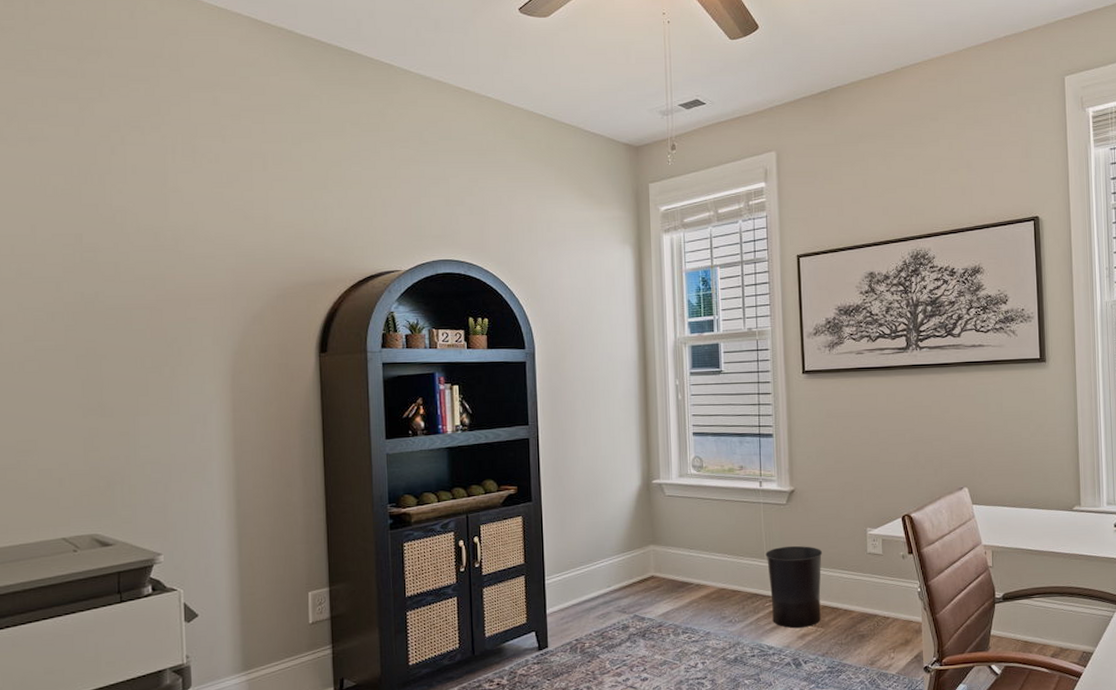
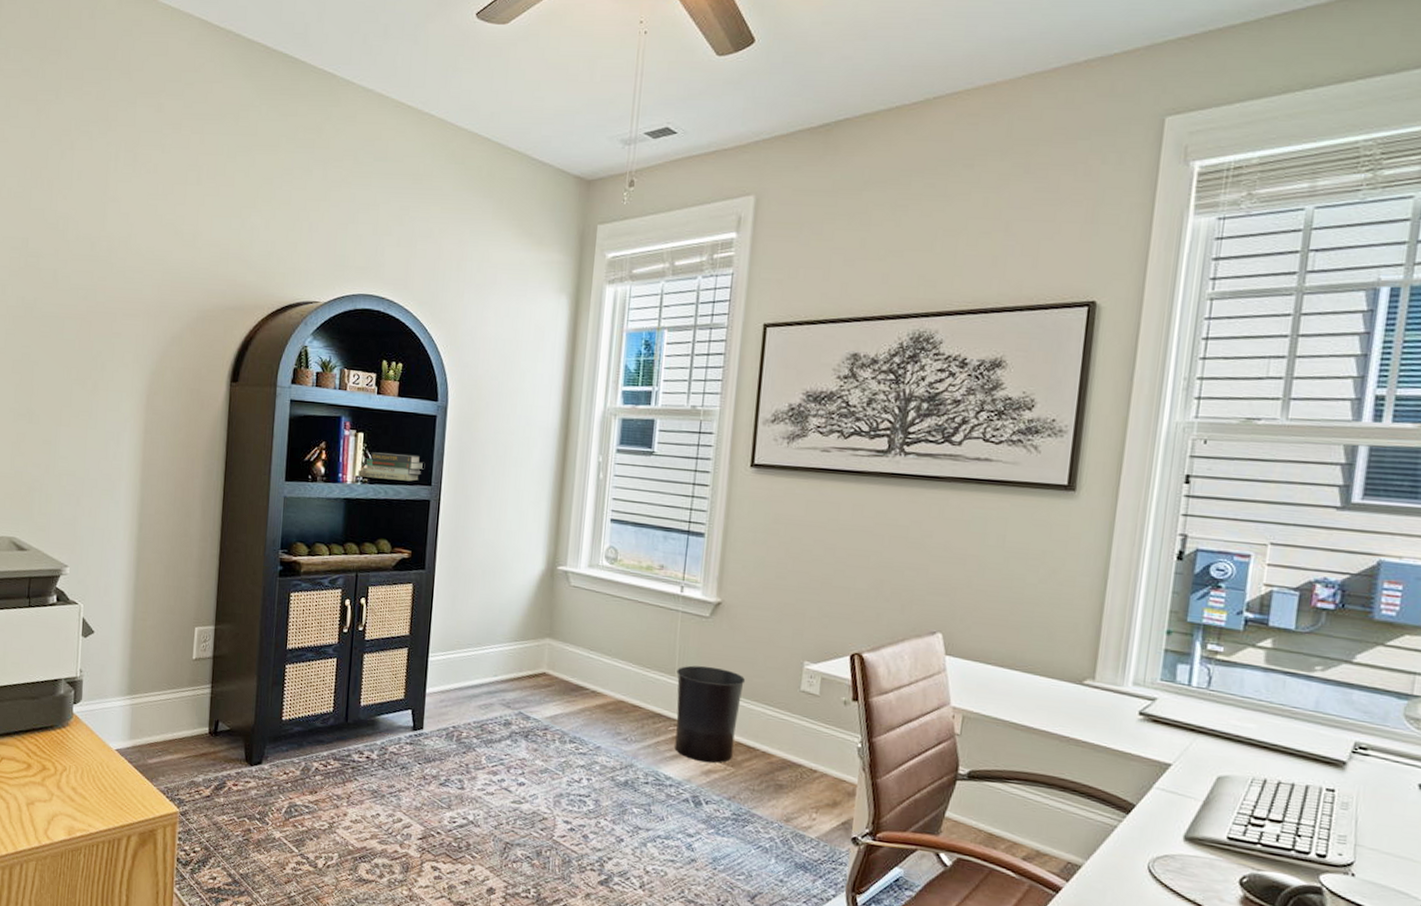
books: none [457,400,521,426] -> present [358,452,425,482]

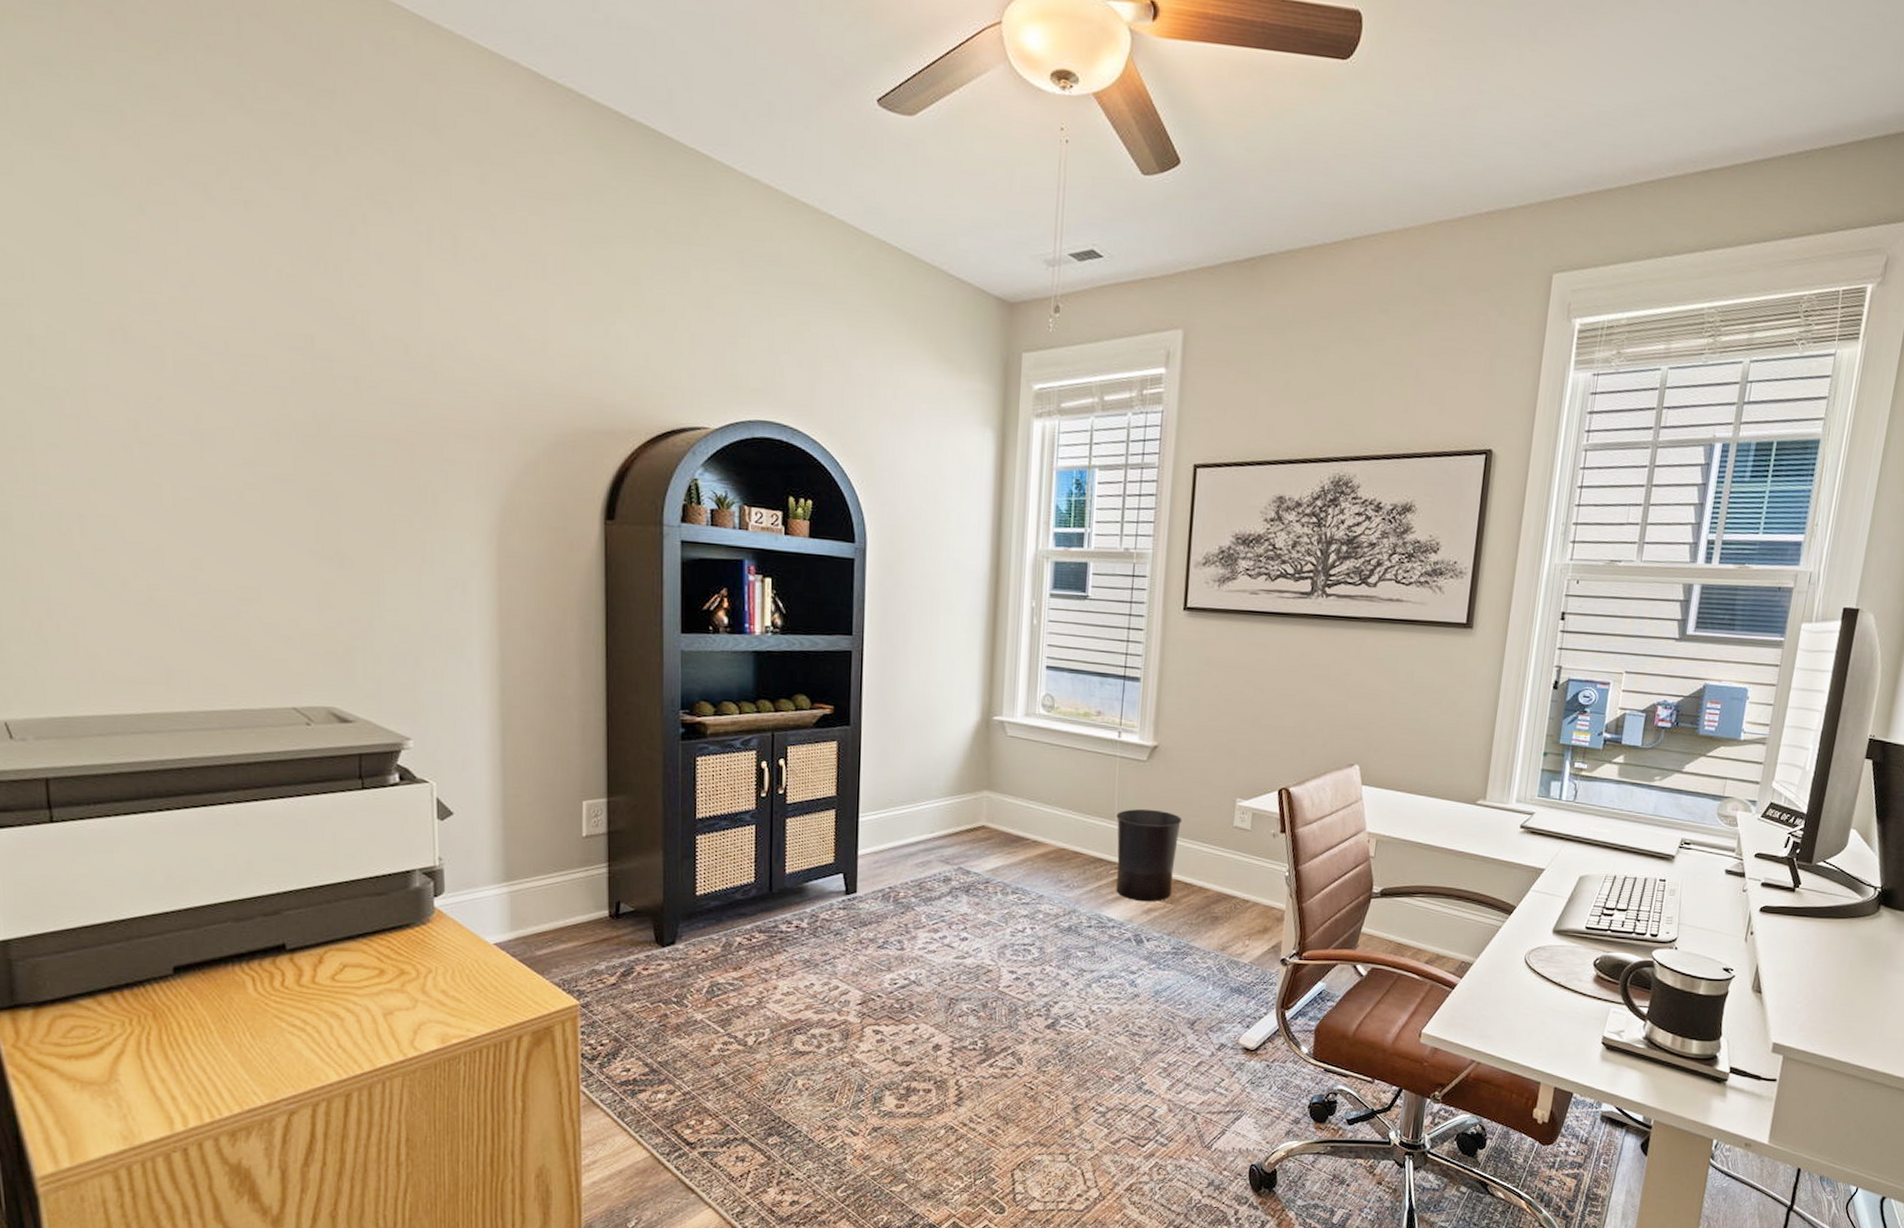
books: present [358,452,425,482] -> none [767,599,844,631]

